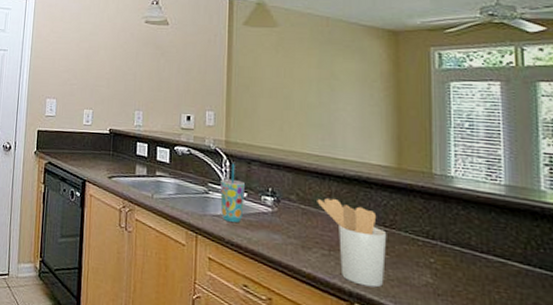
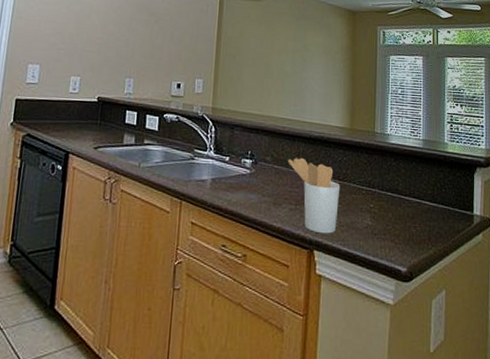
cup: present [220,163,245,222] -> none [205,128,228,186]

